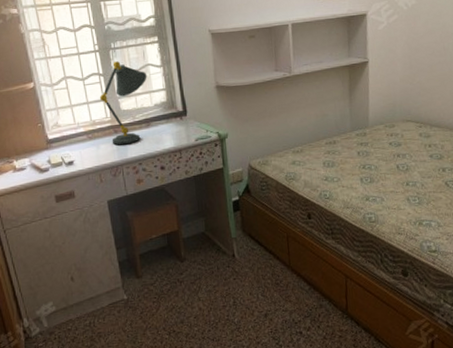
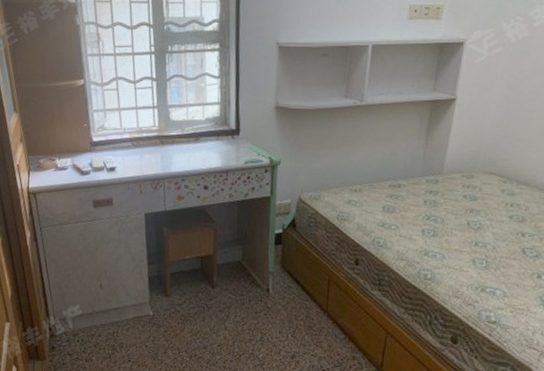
desk lamp: present [99,61,147,145] -> none [149,66,203,158]

